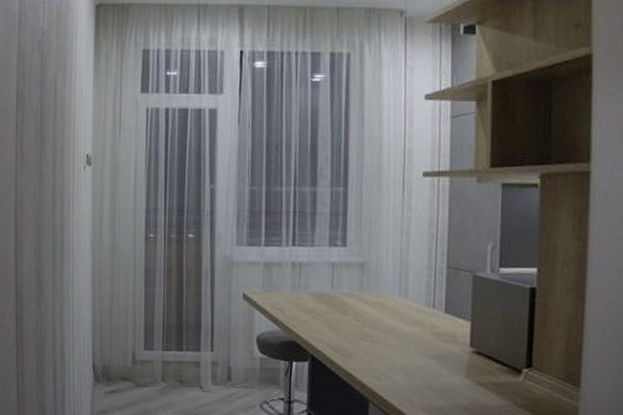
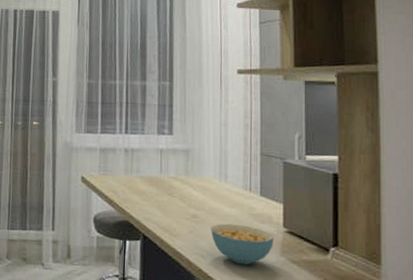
cereal bowl: none [387,343,458,388] -> present [211,223,274,265]

